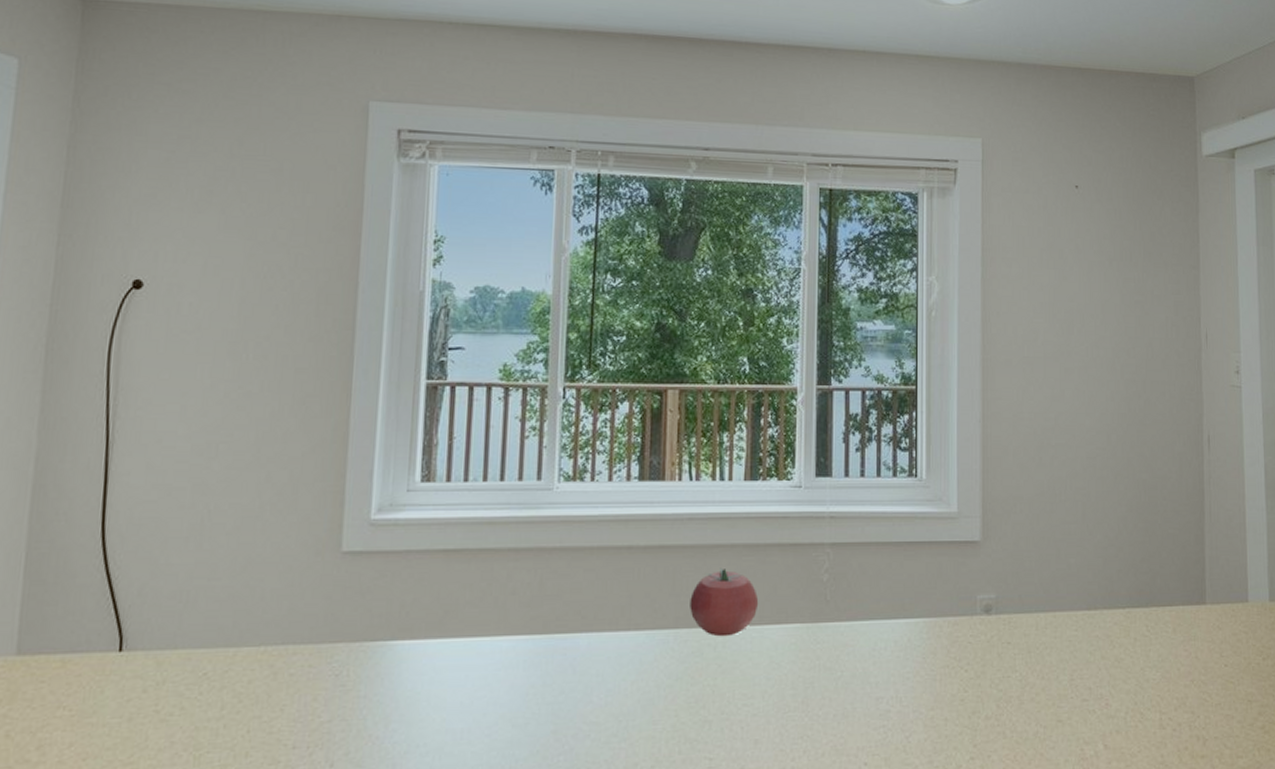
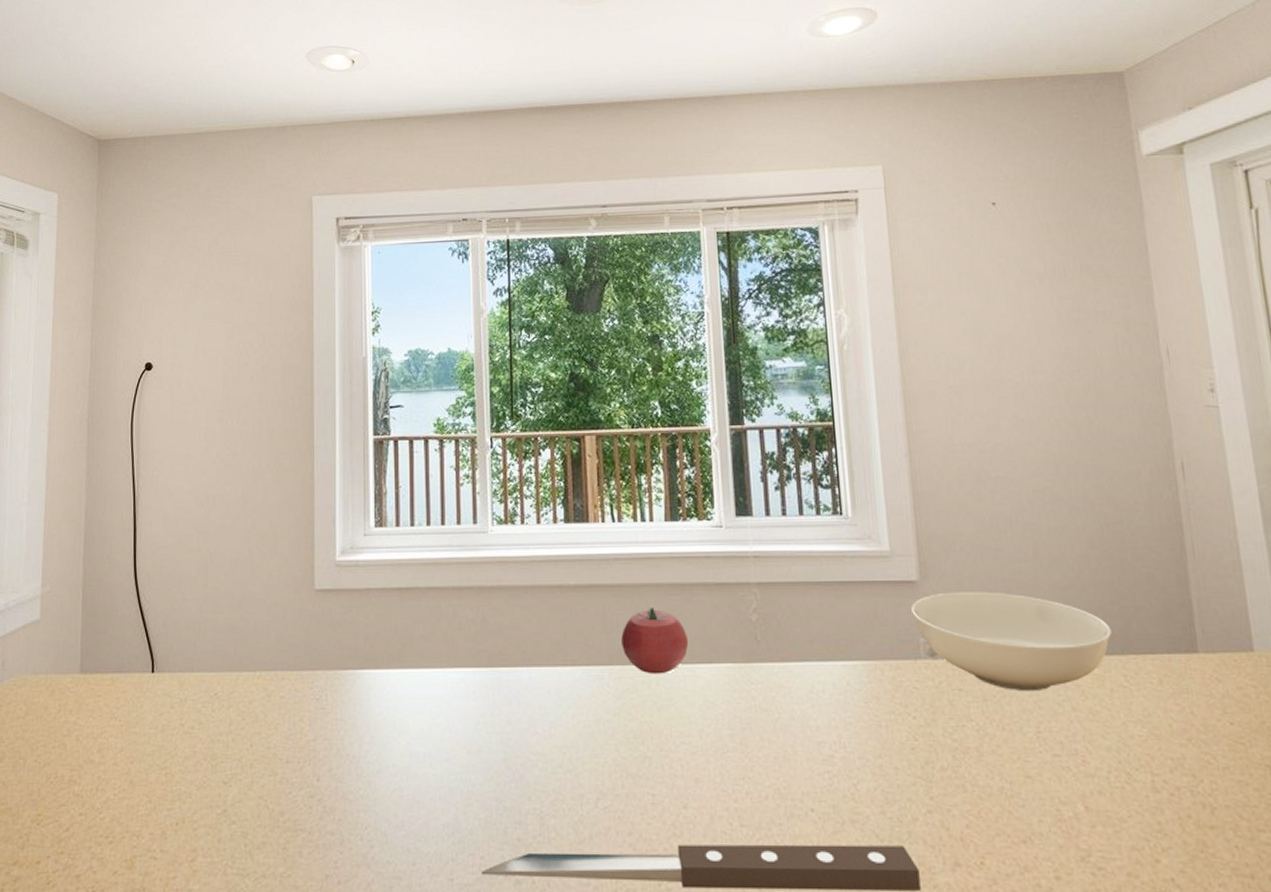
bowl: none [972,551,1139,643] -> present [911,591,1112,692]

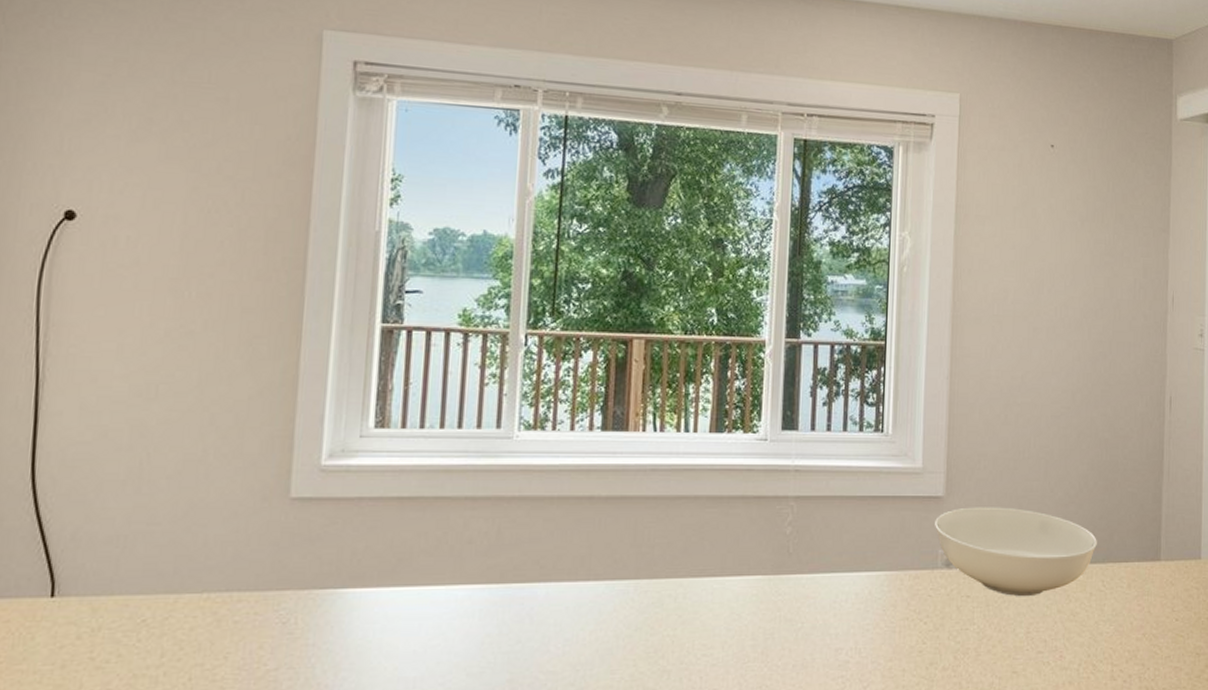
tomato: present [621,606,689,674] -> none [651,519,721,588]

